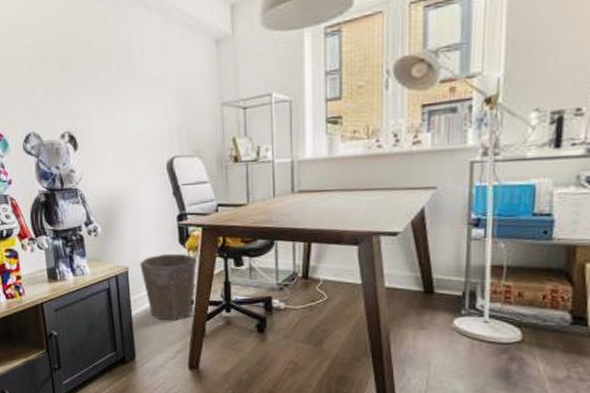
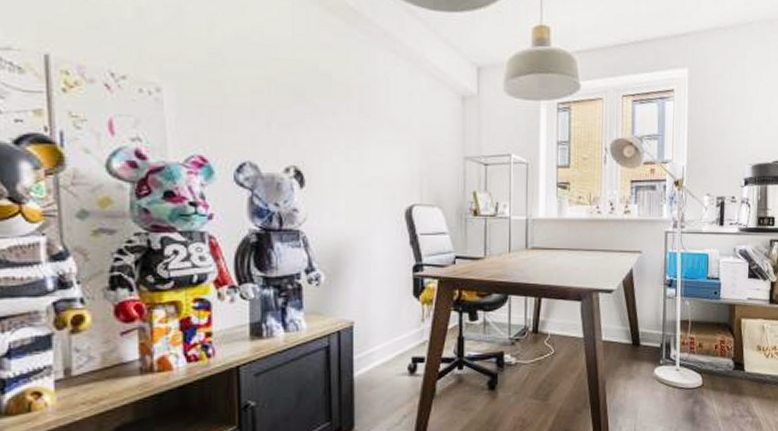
waste bin: present [140,253,198,321] -> none [367,306,432,382]

